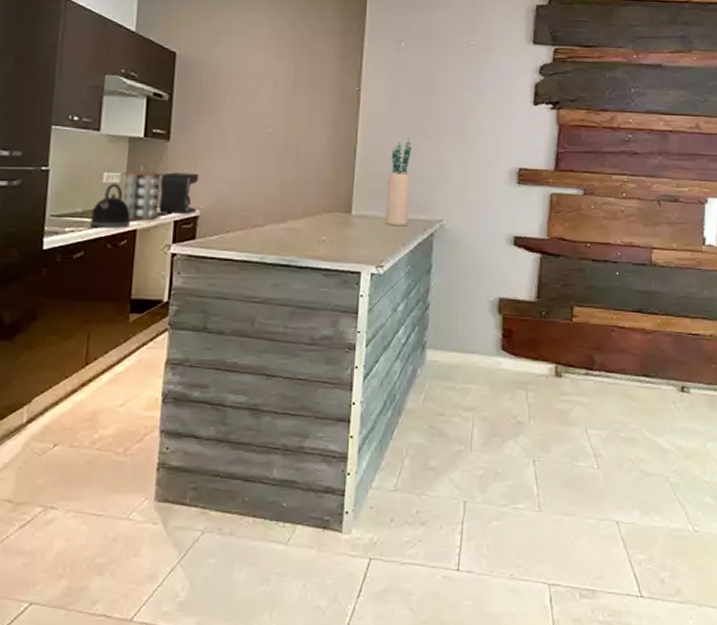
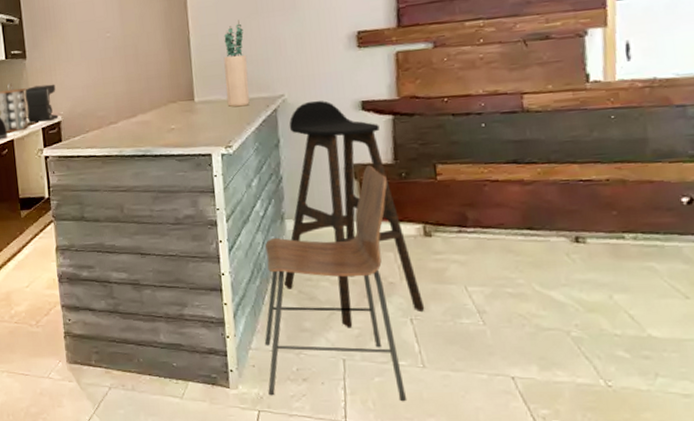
chair: none [383,301,528,546] -> present [264,165,406,401]
bar stool: none [416,230,548,468] -> present [284,100,425,328]

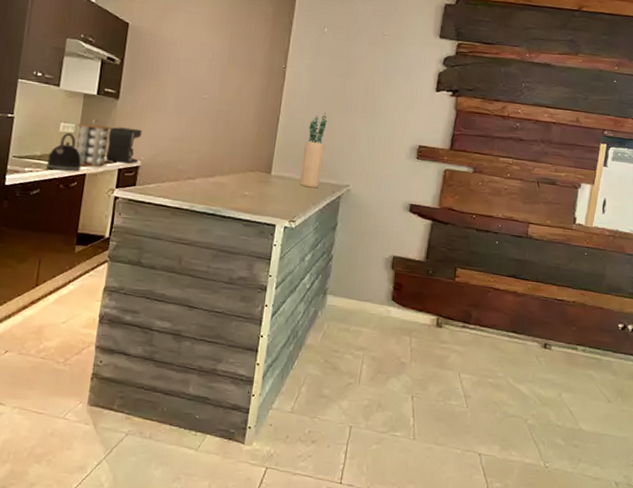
chair: present [264,165,406,401] -> none [279,259,417,468]
bar stool: present [284,100,425,328] -> none [314,196,425,399]

